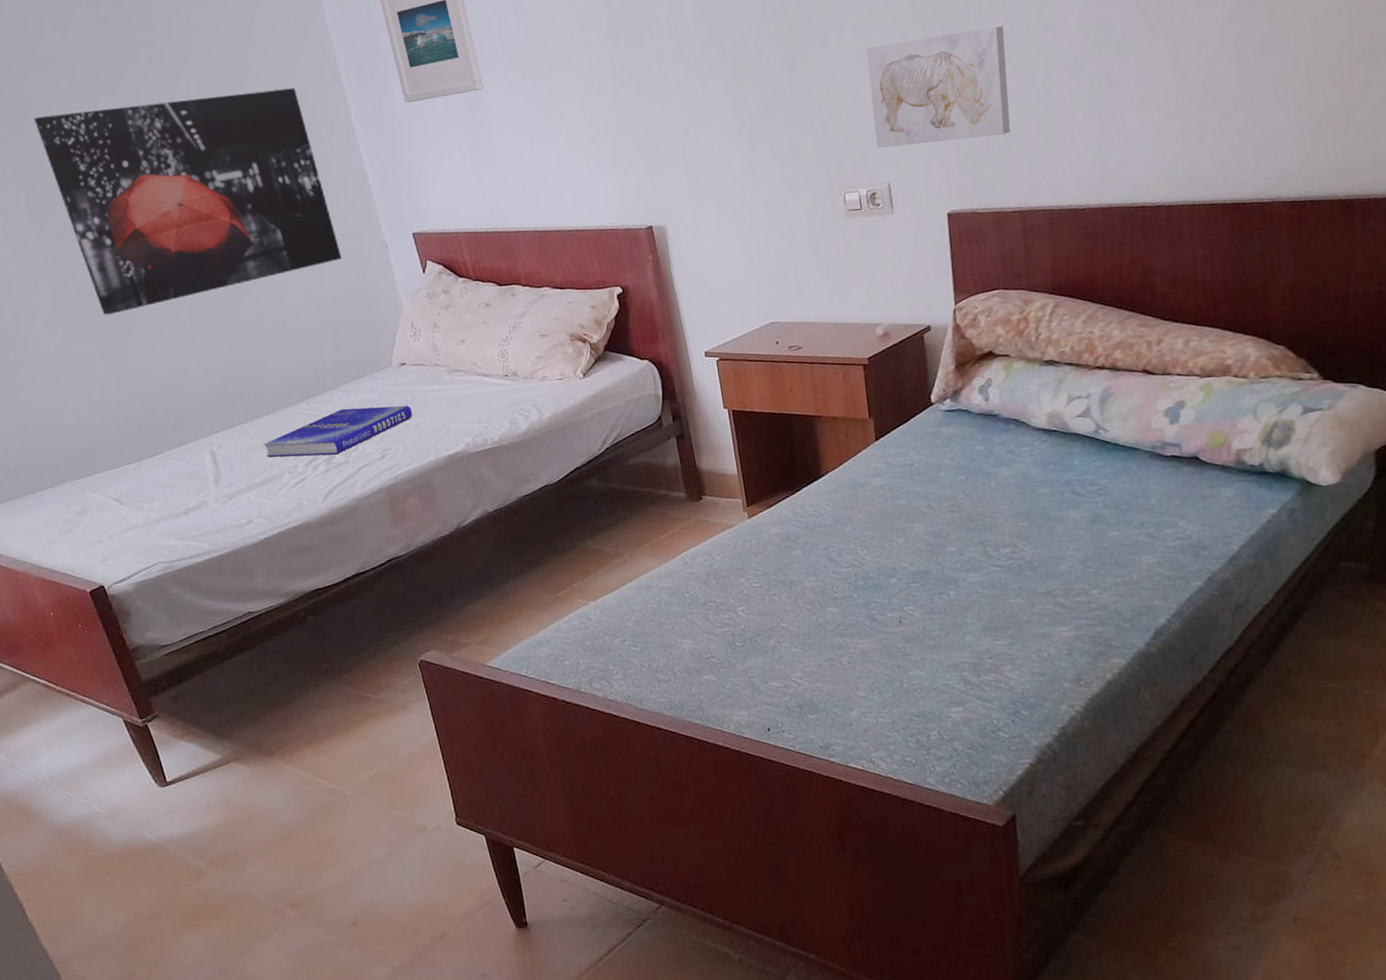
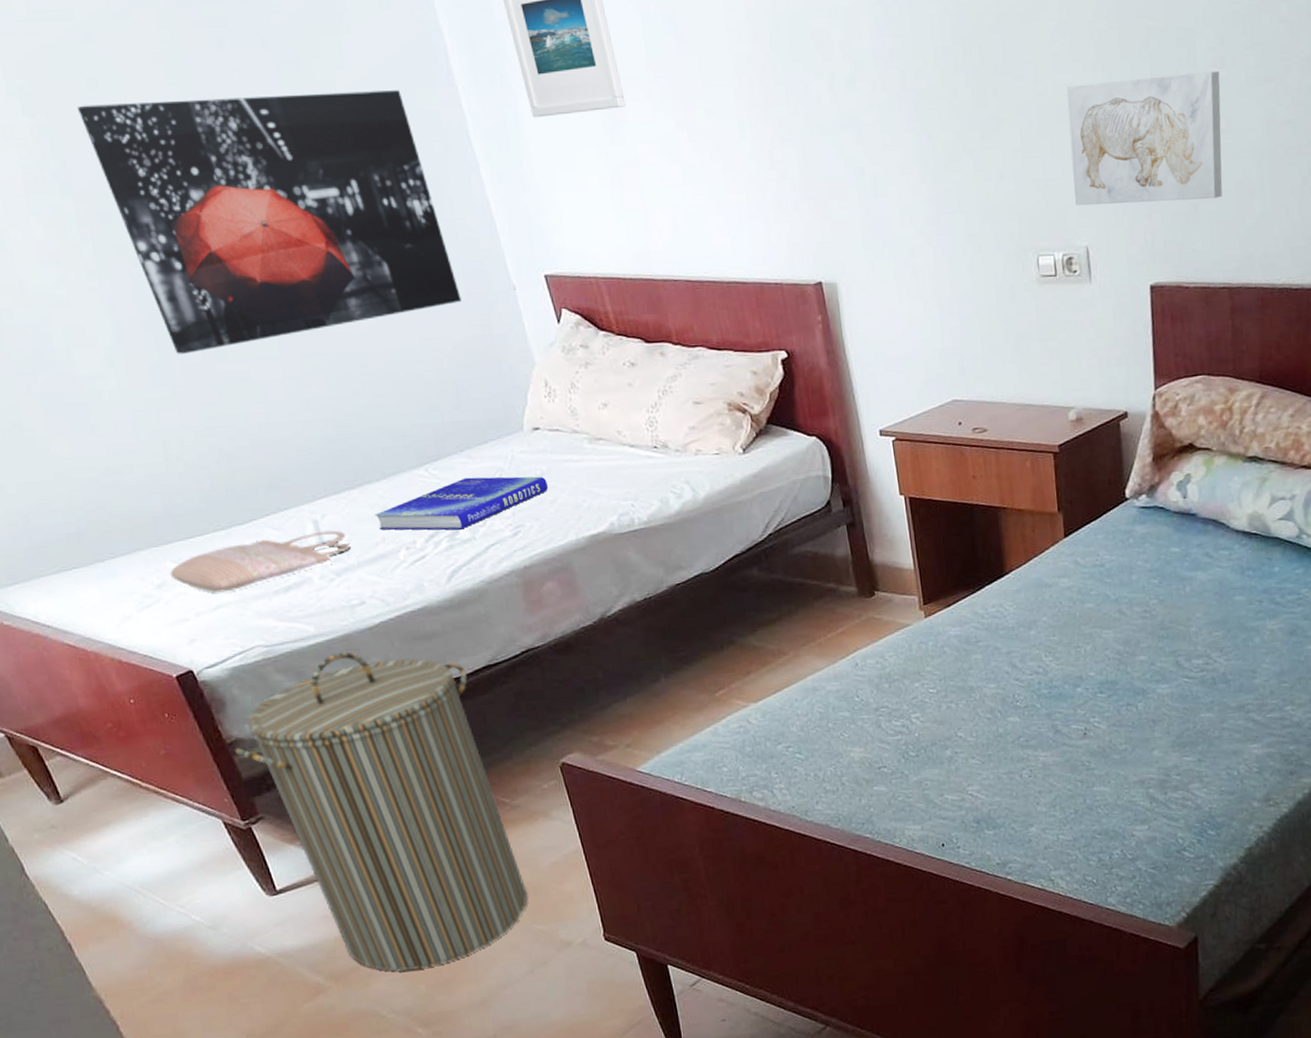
shopping bag: none [89,459,242,517] -> present [170,530,351,593]
laundry hamper: none [136,565,388,856] -> present [235,652,528,972]

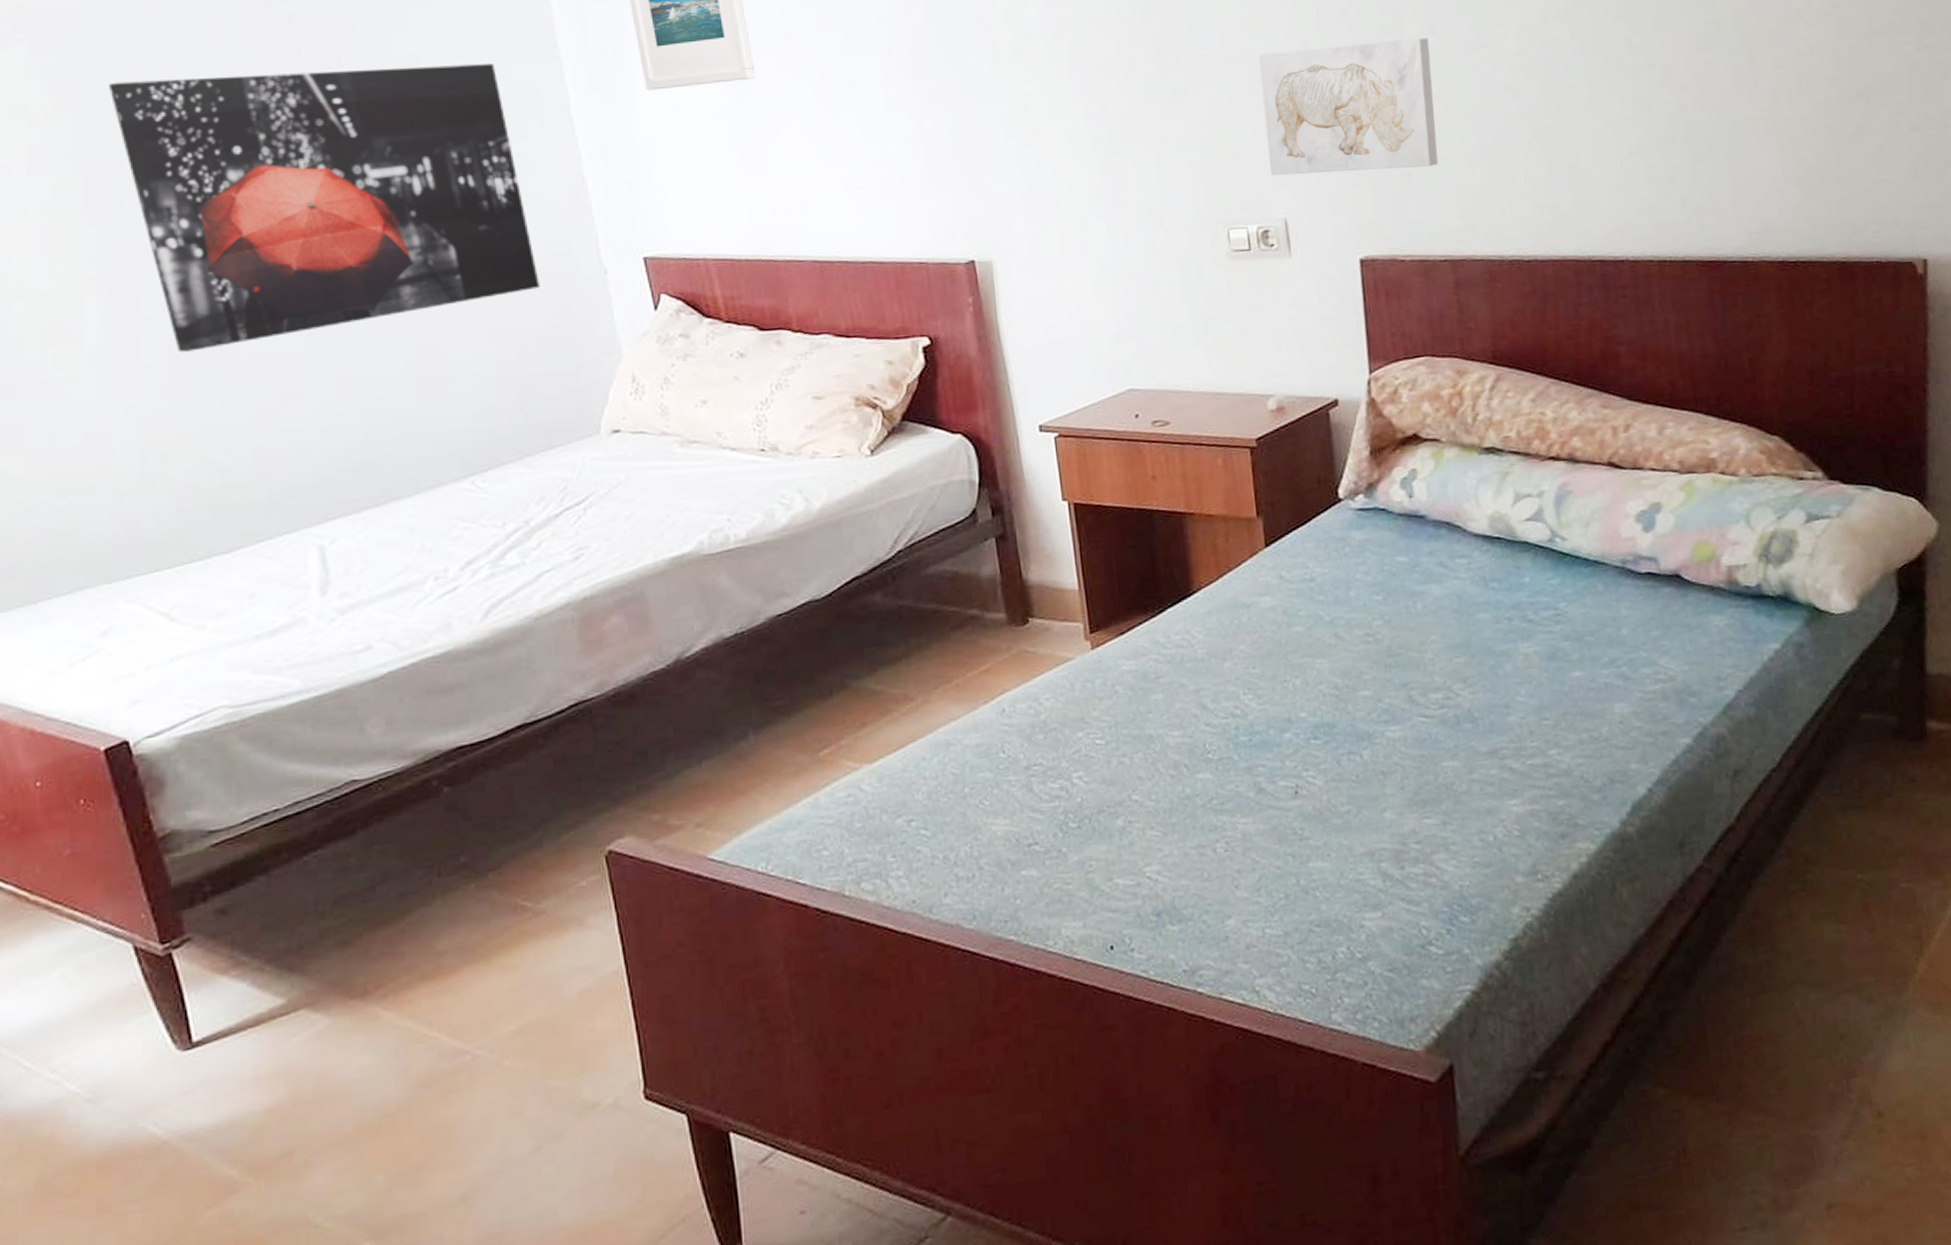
shopping bag: present [170,530,351,593] -> none [120,558,363,640]
laundry hamper: present [235,652,528,972] -> none [167,711,544,1157]
book: present [375,476,549,530] -> none [400,487,625,556]

